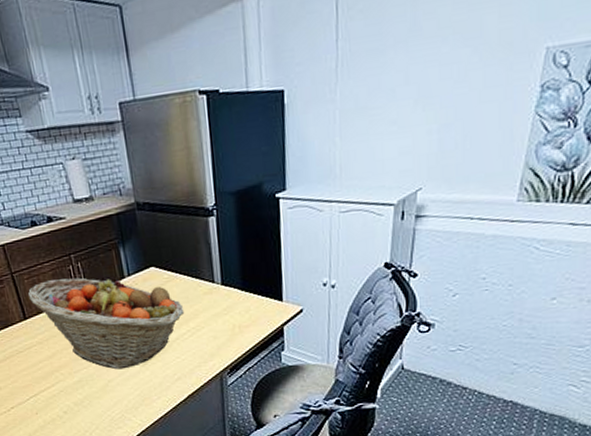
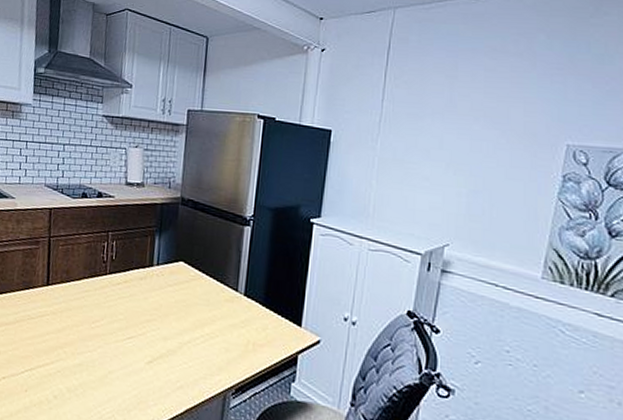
fruit basket: present [28,277,185,370] -> none [58,252,203,362]

